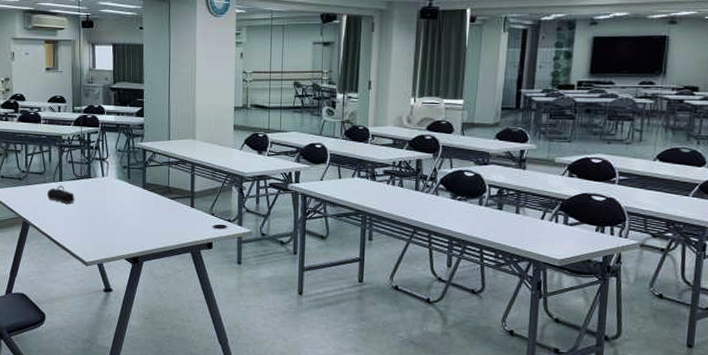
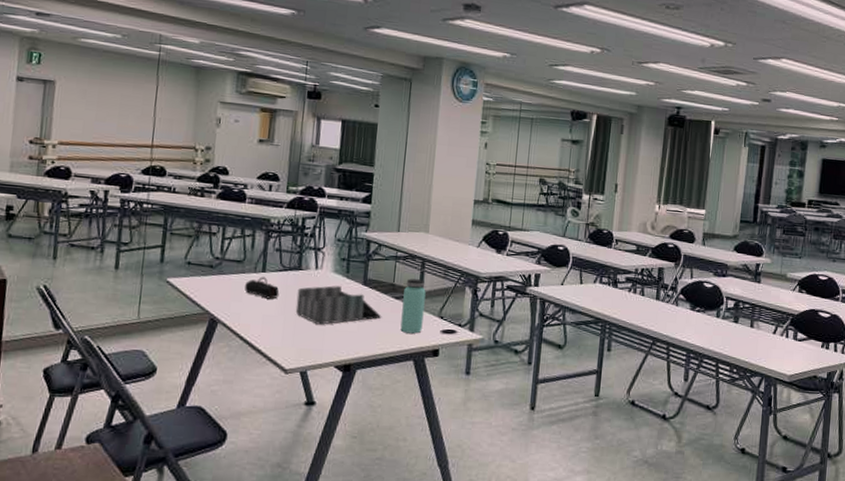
desk organizer: none [89,190,161,224] -> present [295,285,382,325]
bottle: none [177,181,197,229] -> present [400,279,426,334]

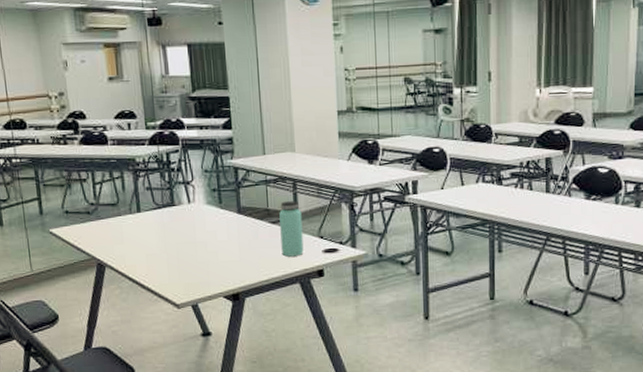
pencil case: present [245,276,280,299] -> none [123,217,158,238]
desk organizer: present [295,285,382,325] -> none [174,217,262,258]

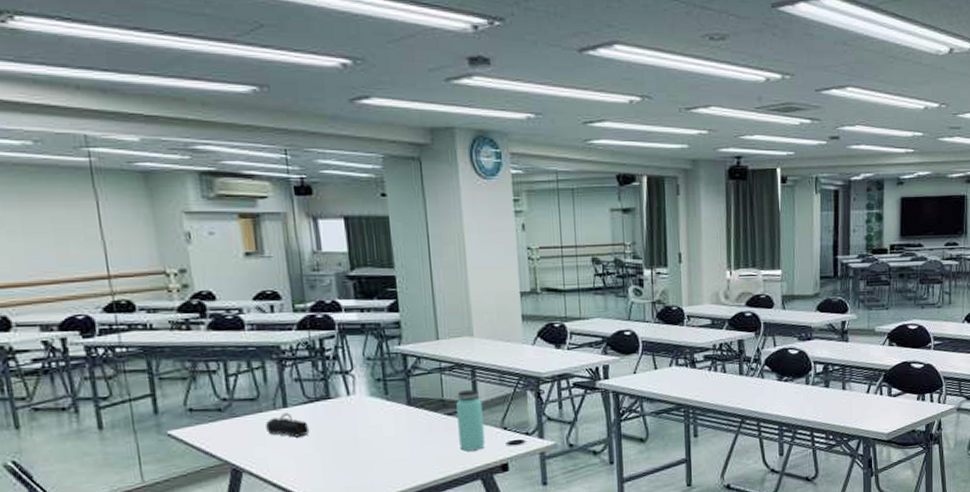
pencil case: none [123,217,158,238] -> present [265,412,310,437]

